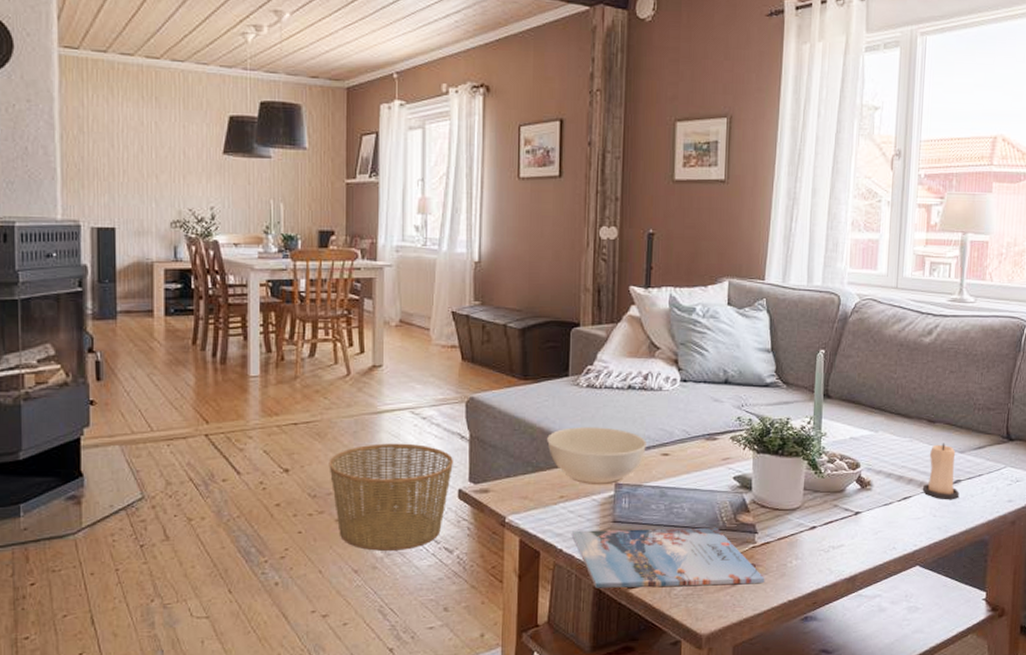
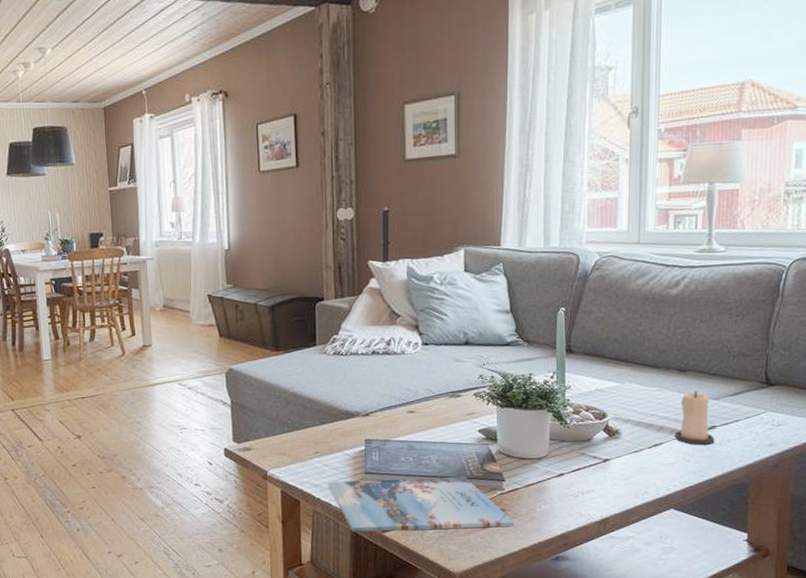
basket: present [329,443,454,551] -> none [113,410,219,502]
bowl: present [547,427,647,485] -> none [300,389,393,442]

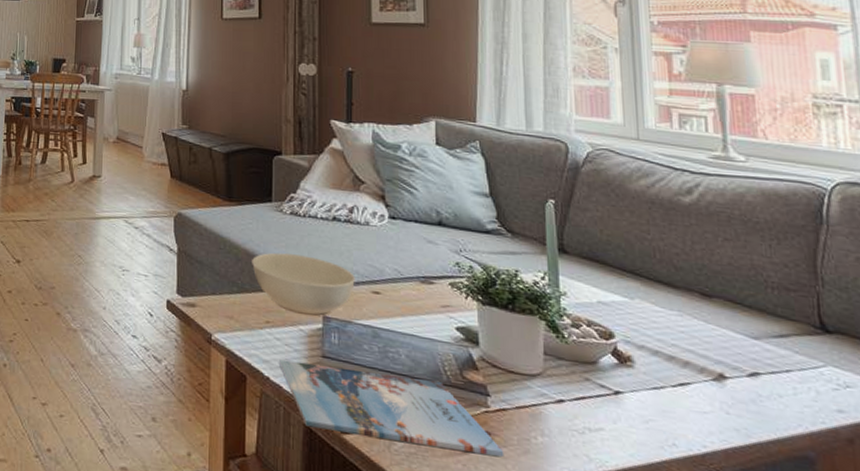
bowl: none [300,389,393,442] -> present [252,252,355,316]
candle: present [674,391,715,446] -> none [704,323,761,397]

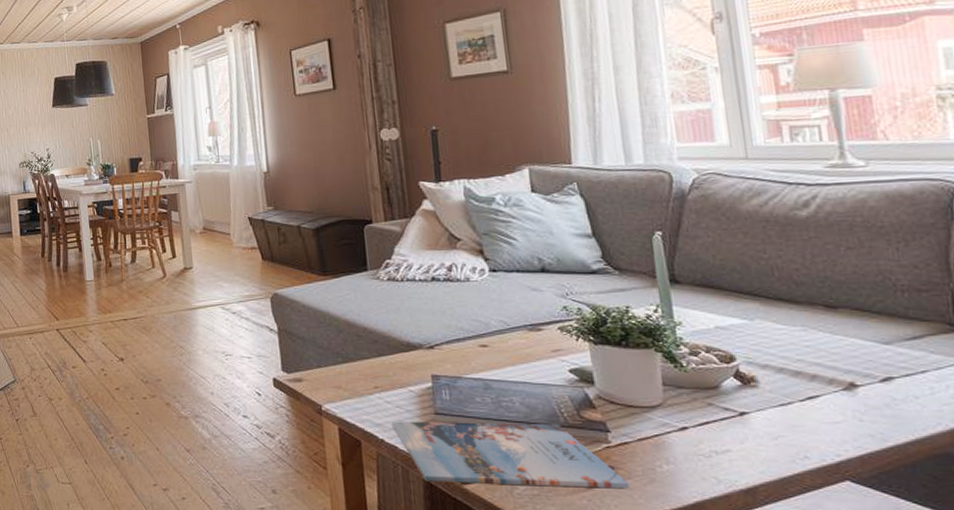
bowl: present [252,252,355,316] -> none [353,319,461,377]

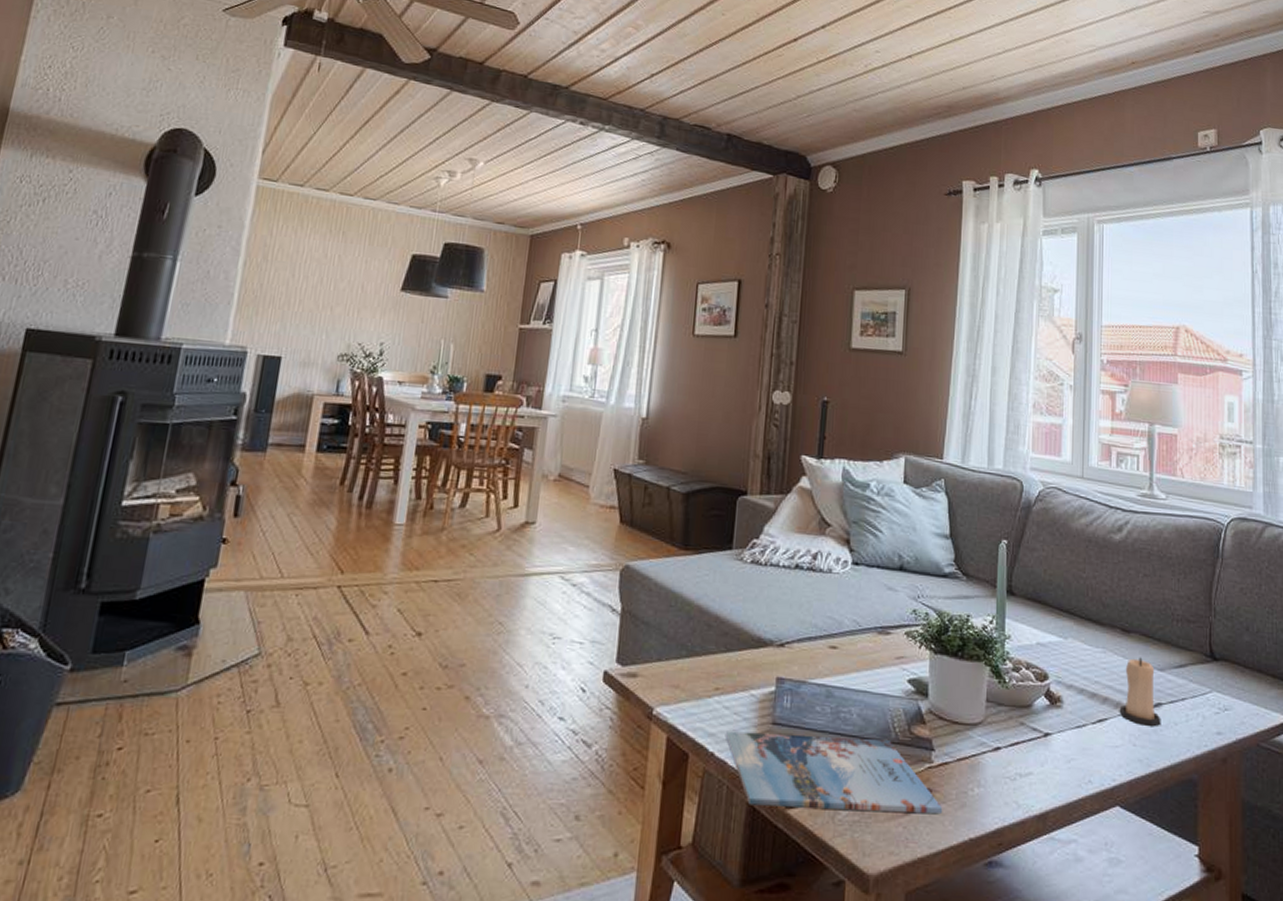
candle: none [834,332,896,402] -> present [1119,657,1161,727]

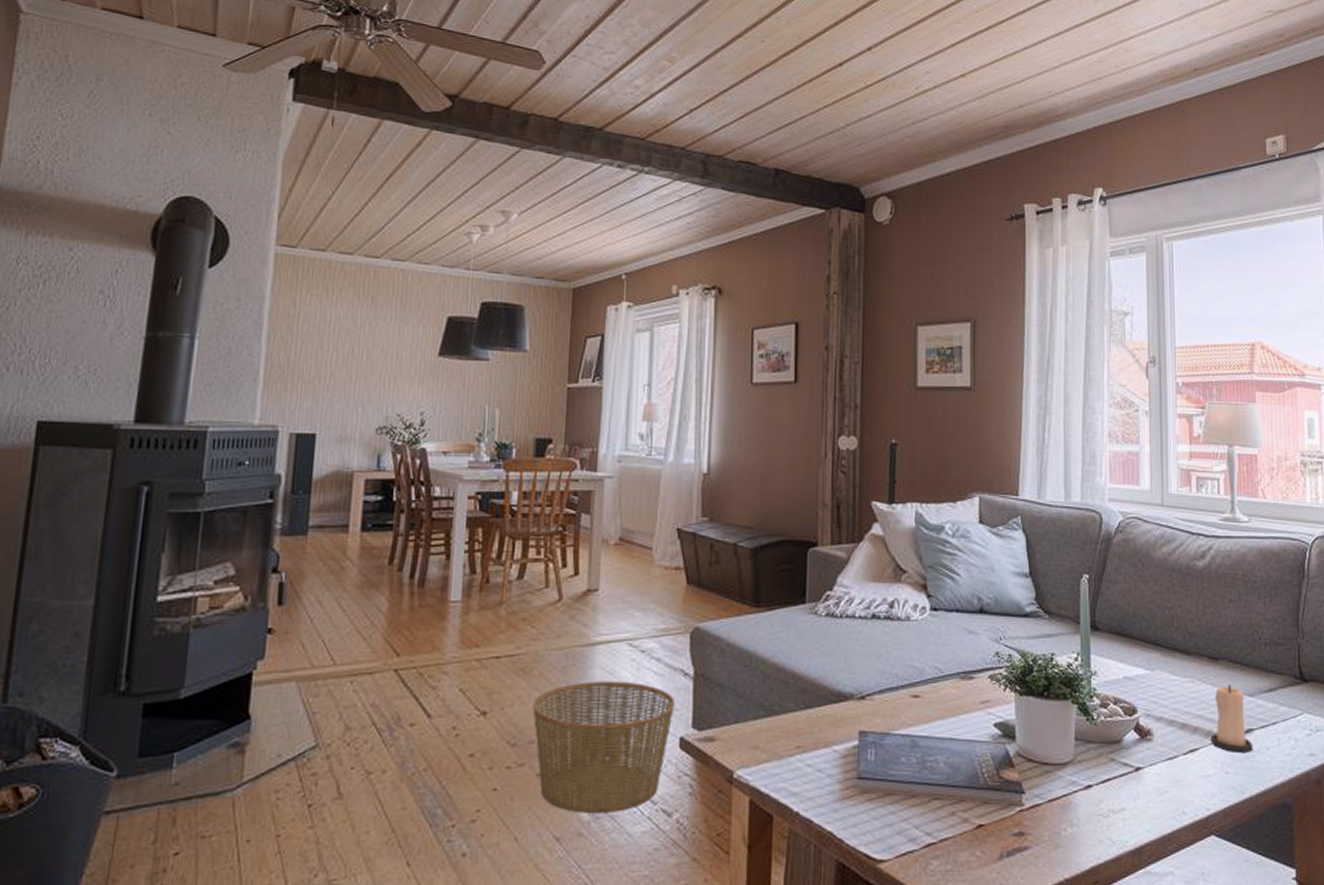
basket: none [465,610,602,740] -> present [532,681,676,813]
magazine: present [726,731,943,815] -> none [810,786,1037,862]

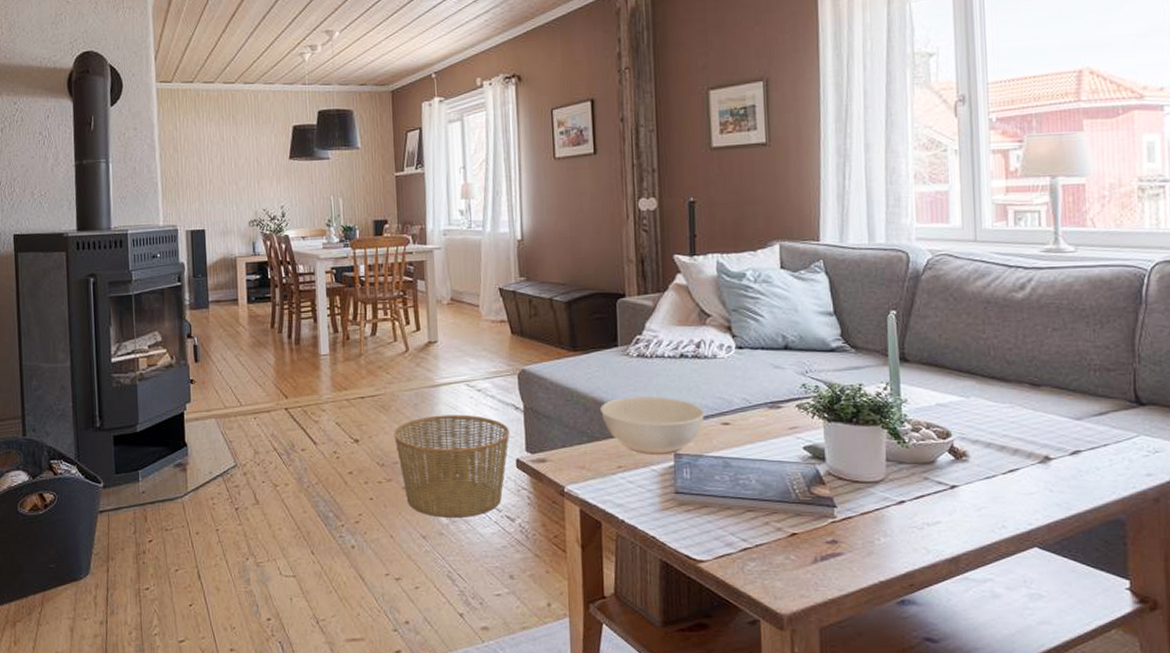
bowl: none [781,663,894,733] -> present [600,396,705,456]
candle: present [1210,684,1253,754] -> none [1032,409,1081,474]

